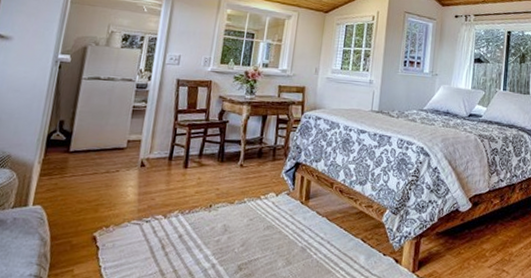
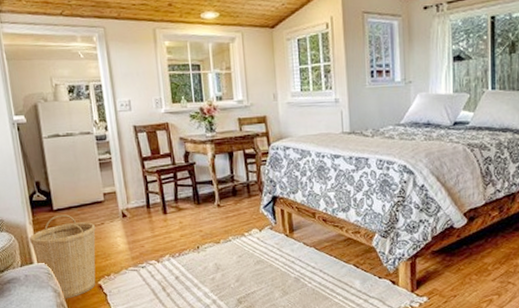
basket: none [32,157,109,250] -> present [30,214,96,299]

